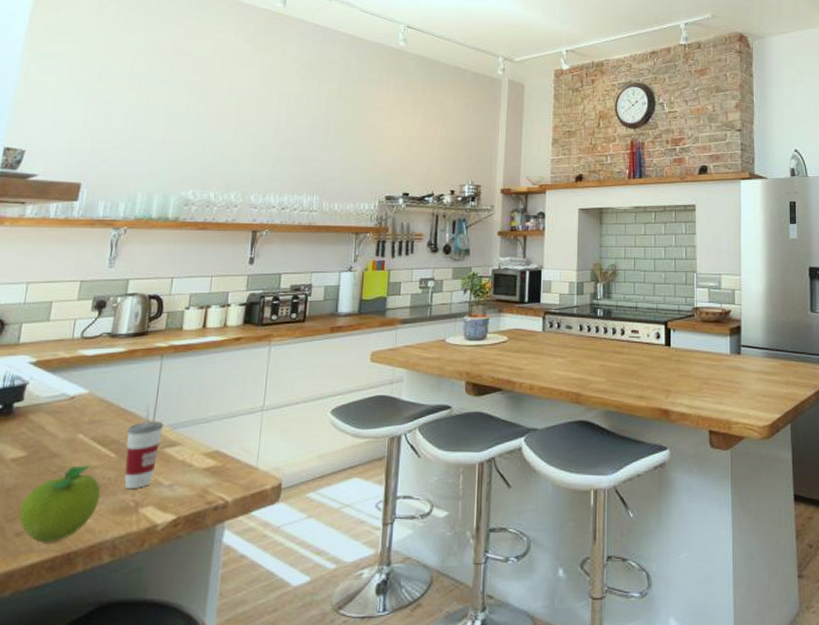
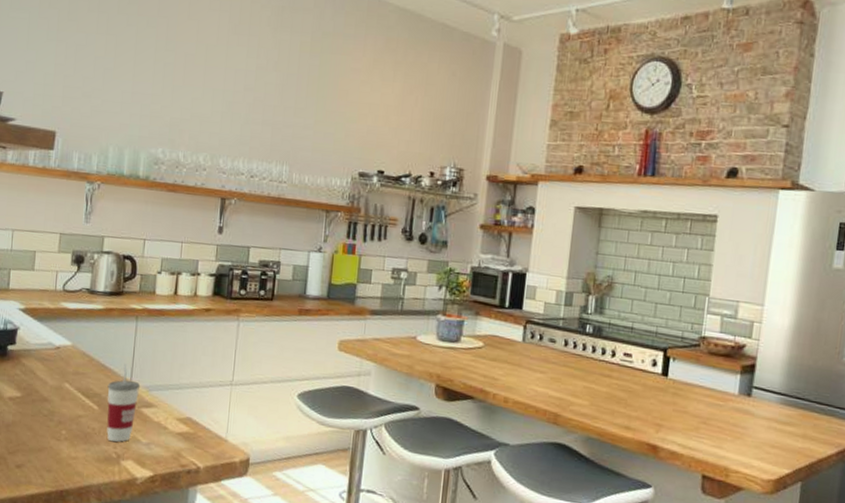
fruit: present [18,465,101,543] -> none [18,412,87,479]

